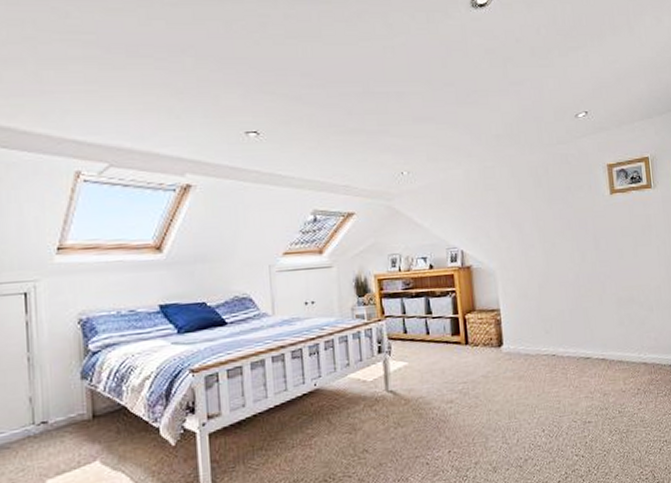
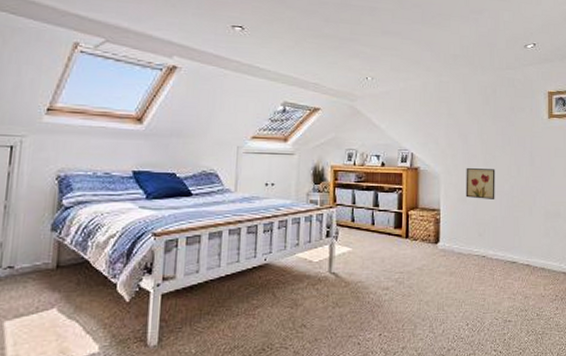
wall art: none [524,258,560,293] -> present [465,168,496,199]

